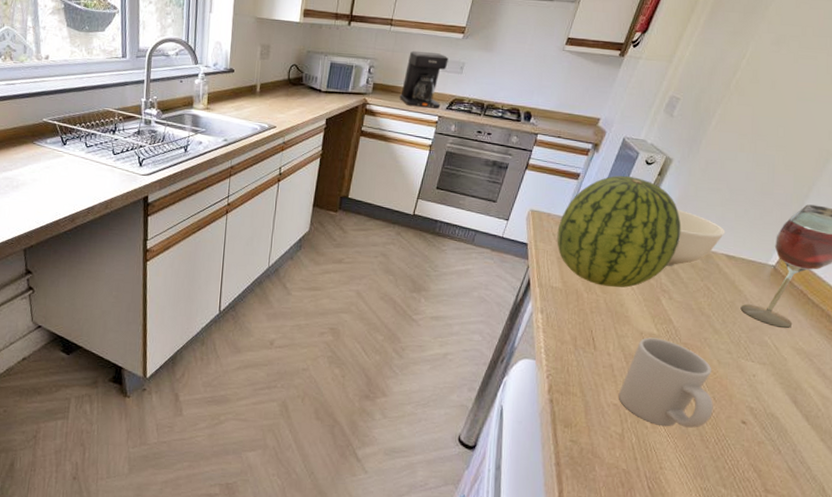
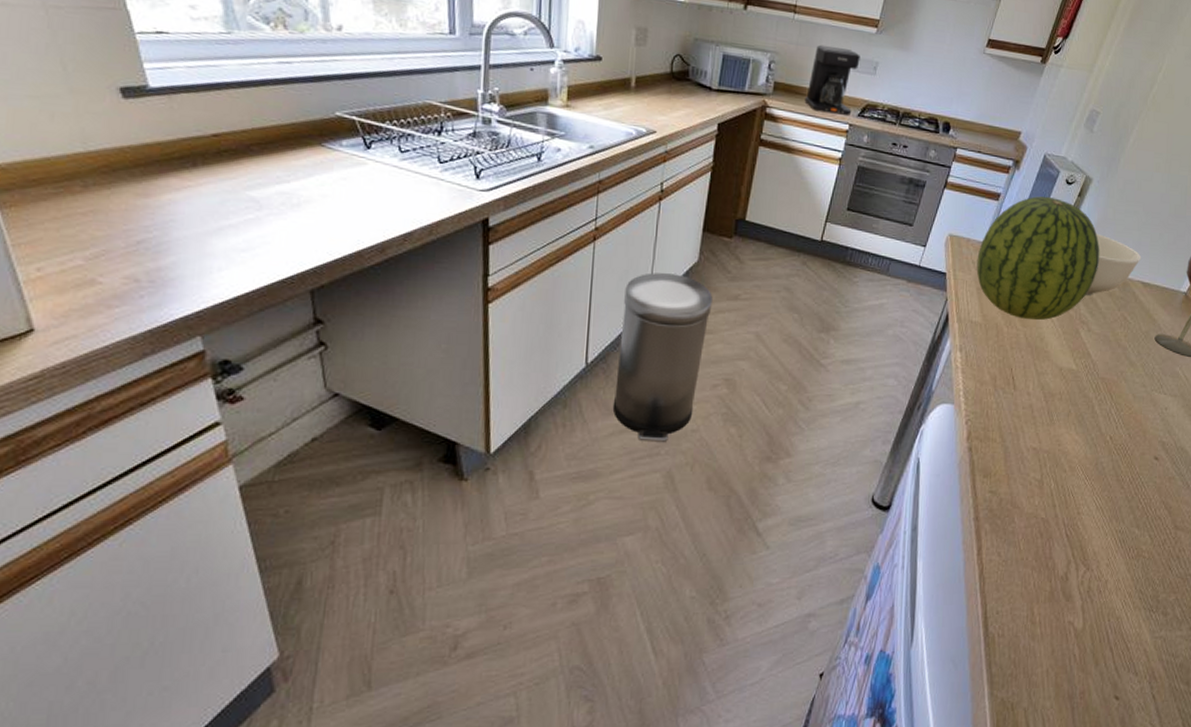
pedal bin: none [239,239,321,377] -> present [612,273,713,442]
mug: present [618,337,713,428] -> none [1037,373,1128,468]

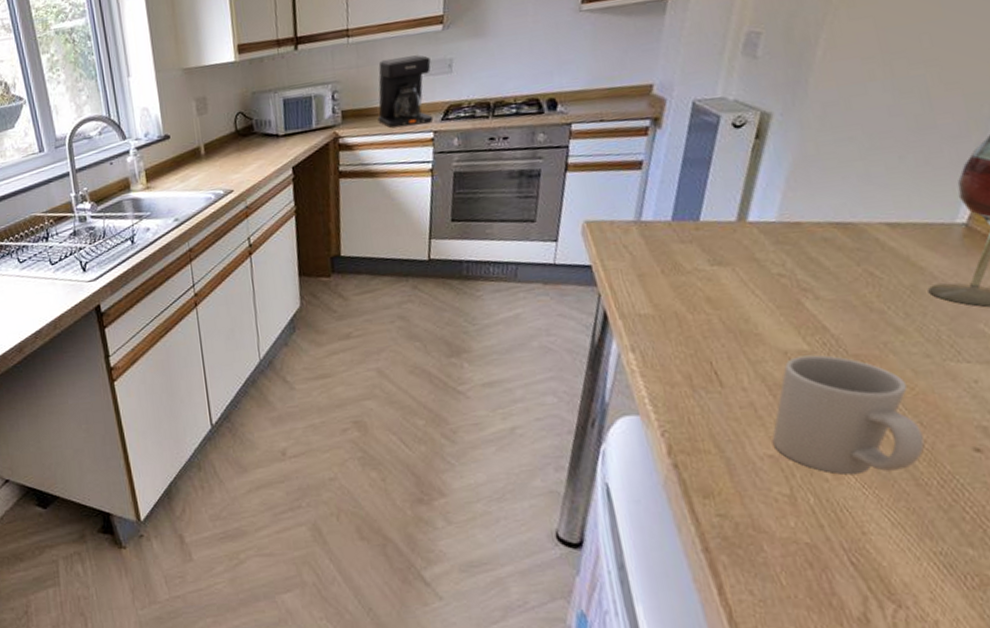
pedal bin: present [612,273,713,442] -> none [234,323,327,496]
fruit: present [976,196,1100,320] -> none [628,148,811,301]
mug: none [1037,373,1128,468] -> present [771,355,925,475]
bowl: present [1086,233,1142,295] -> none [794,176,877,255]

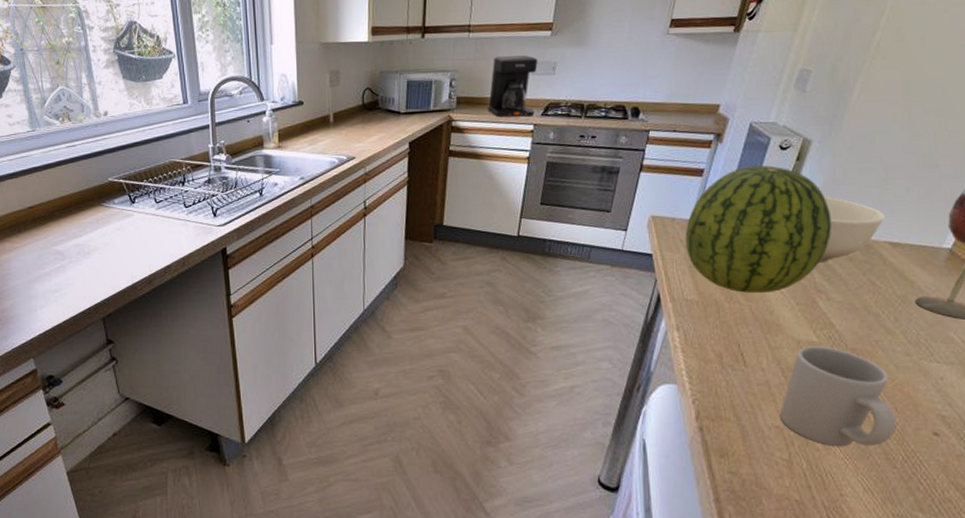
fruit: none [628,148,811,301] -> present [685,166,833,293]
bowl: none [794,176,877,255] -> present [819,196,886,262]

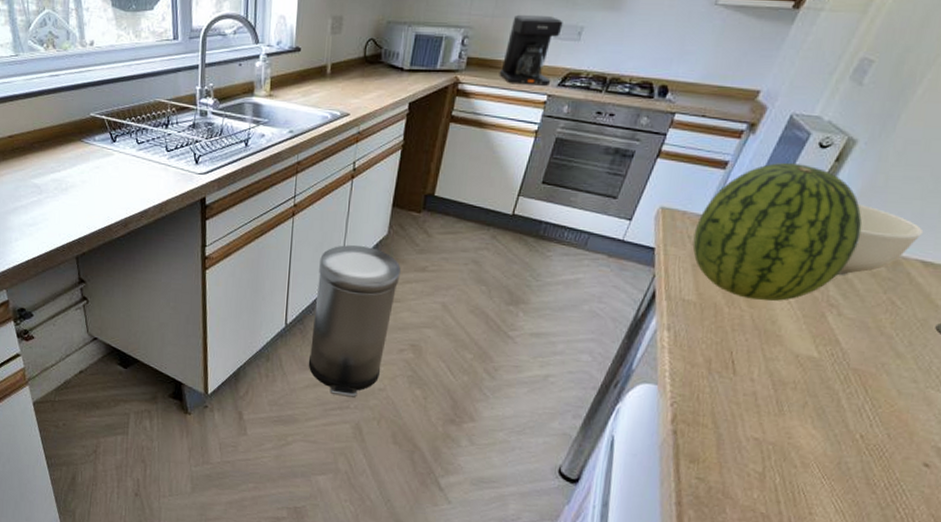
pedal bin: none [341,279,421,430] -> present [308,245,401,398]
mug: present [779,346,896,446] -> none [760,361,889,470]

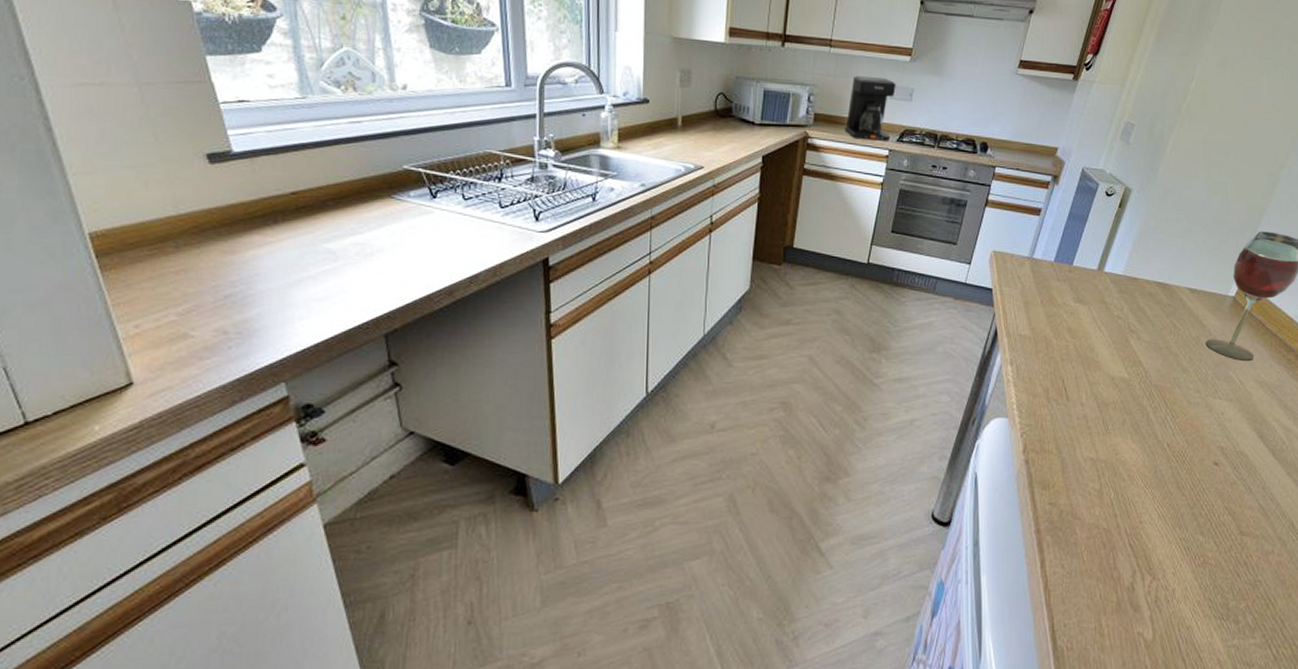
pedal bin: present [308,245,401,398] -> none [674,302,765,467]
fruit: present [692,163,863,301] -> none [1022,209,1145,330]
bowl: present [837,203,924,275] -> none [1133,242,1187,304]

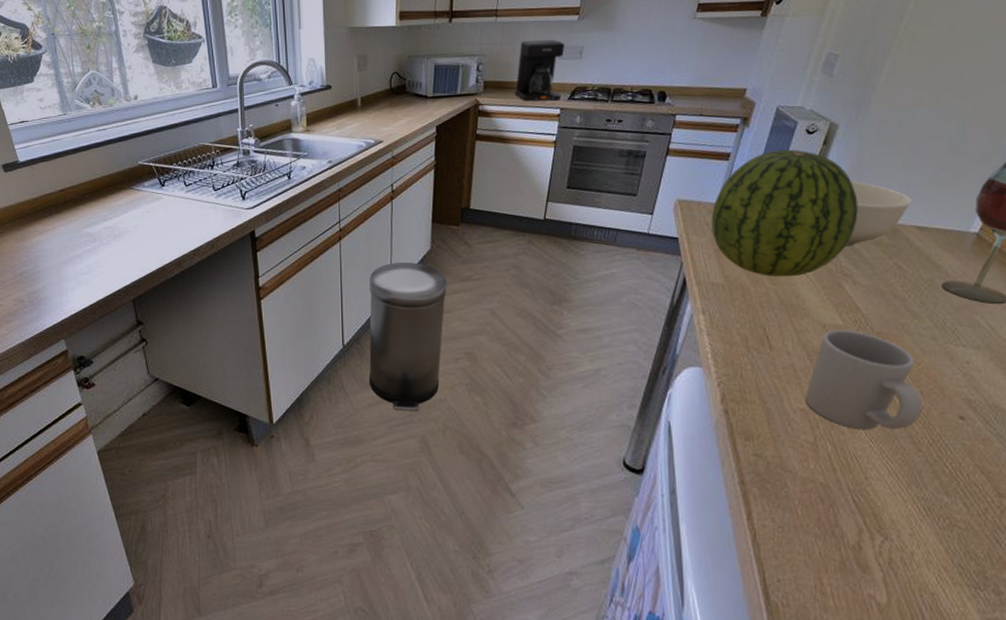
pedal bin: none [674,302,765,467] -> present [368,262,447,411]
fruit: none [1022,209,1145,330] -> present [711,150,859,276]
mug: none [1094,382,1186,476] -> present [804,329,922,429]
bowl: none [1133,242,1187,304] -> present [845,180,913,246]

